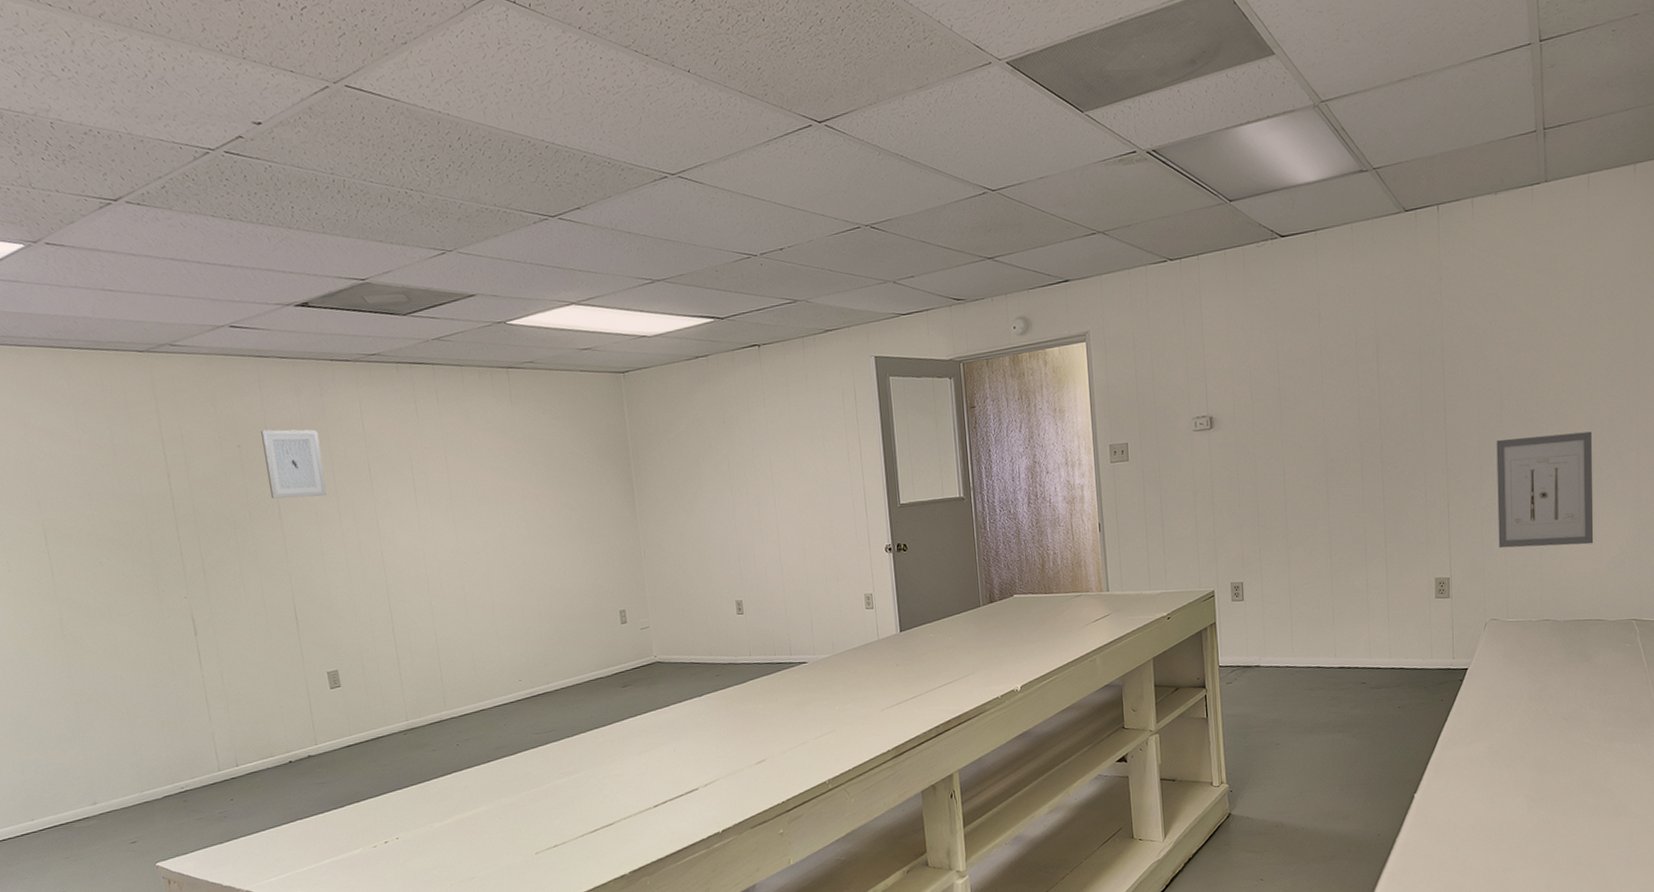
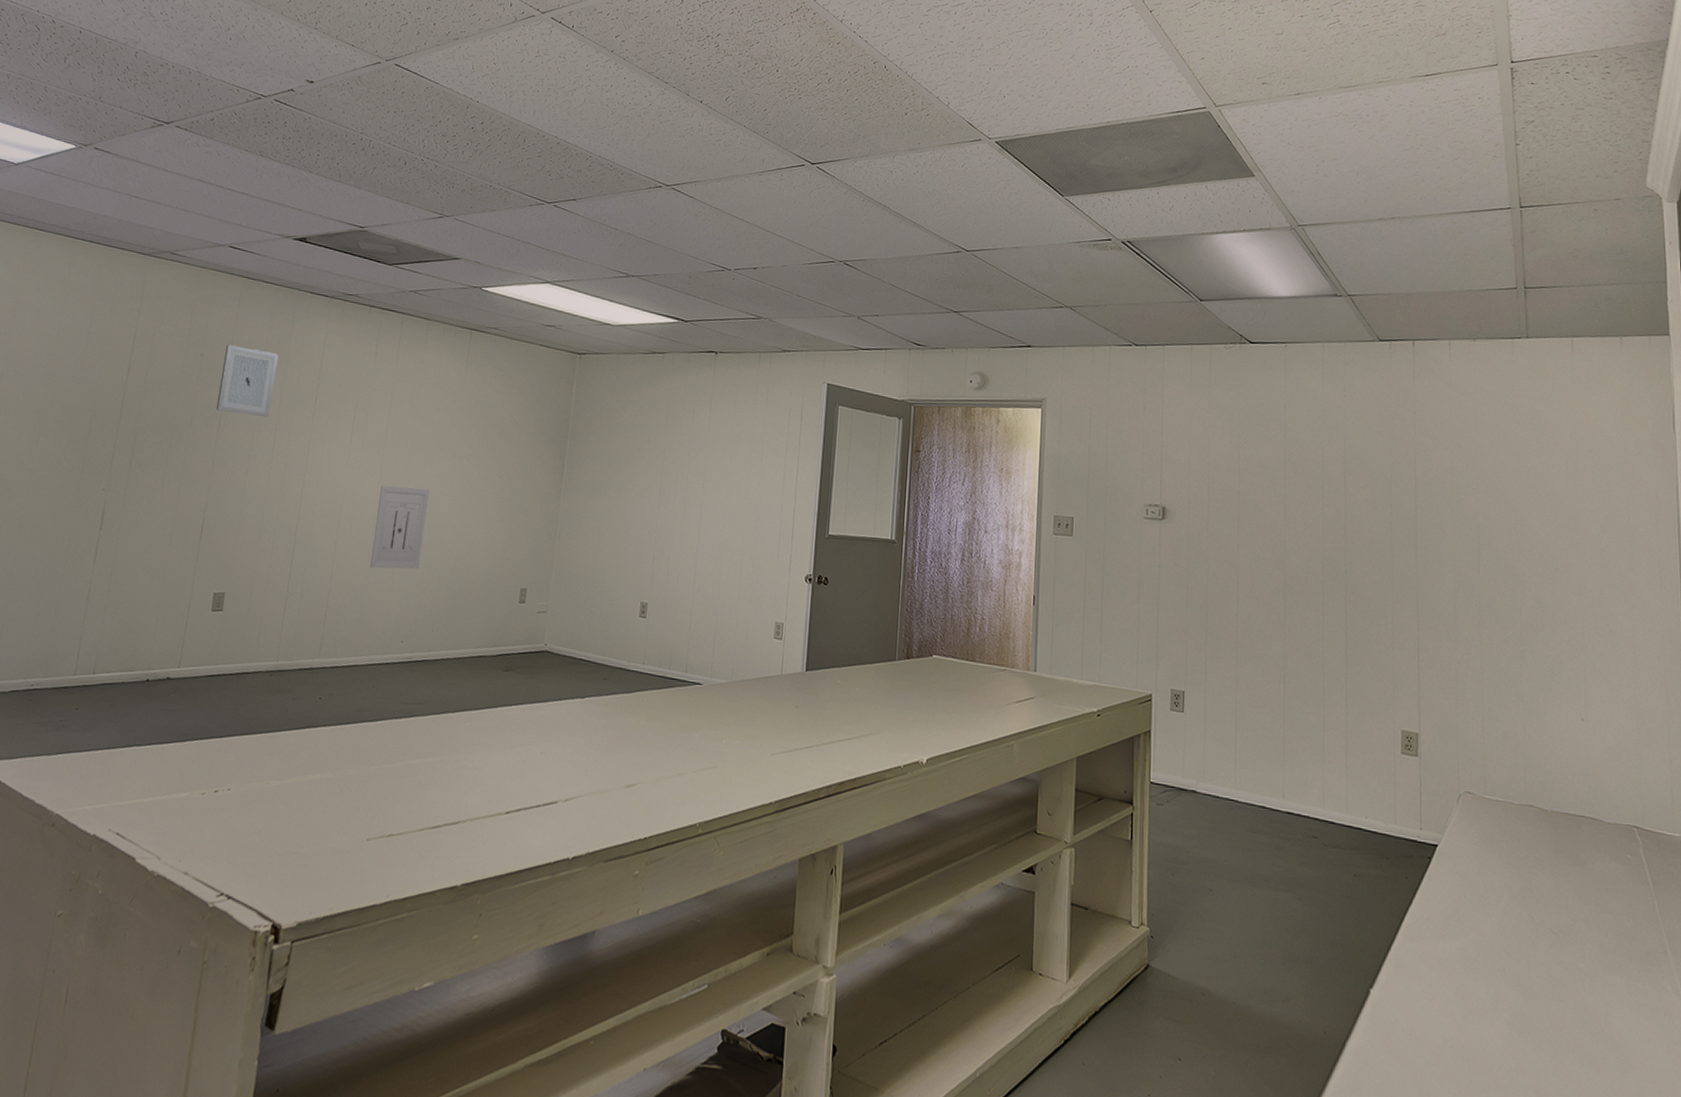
wall art: none [459,535,518,620] -> present [369,485,429,569]
wall art: present [1496,431,1594,549] -> none [1473,590,1585,727]

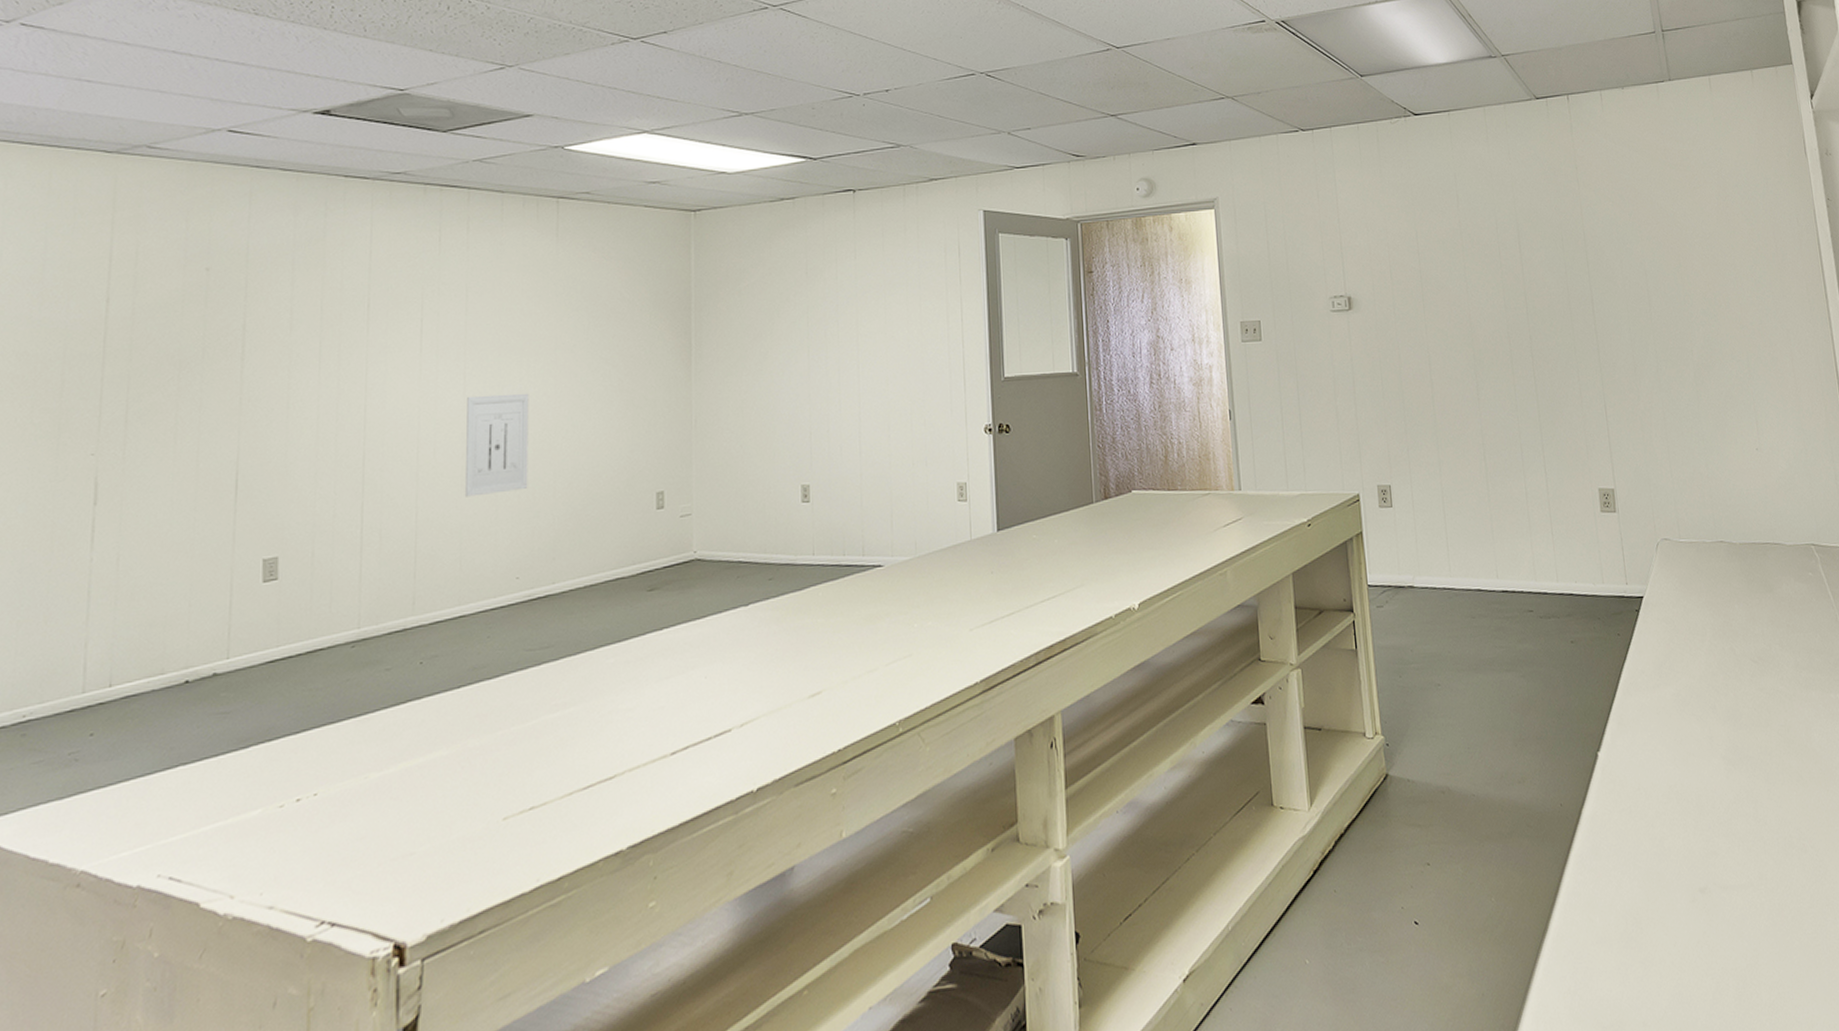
wall art: present [215,344,279,418] -> none [235,252,312,336]

